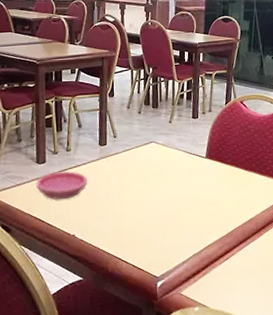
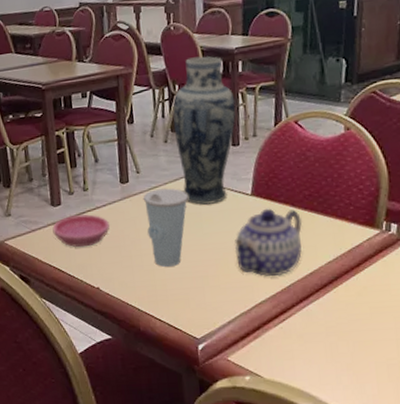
cup: none [117,150,156,216] -> present [142,188,189,267]
vase: none [147,47,197,165] -> present [173,56,236,205]
teapot: none [191,168,244,223] -> present [234,208,303,277]

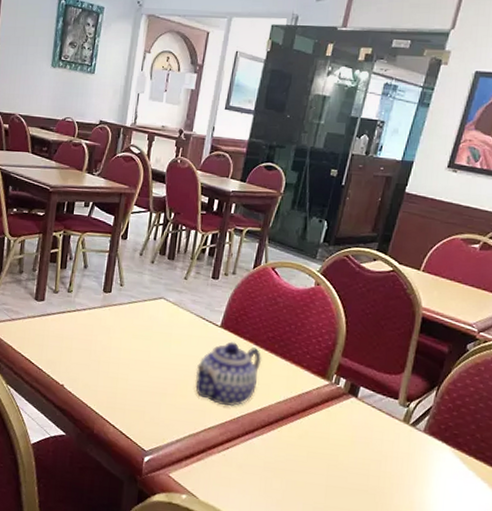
saucer: present [52,214,110,248] -> none [31,313,85,345]
cup: present [142,188,189,267] -> none [119,304,164,378]
vase: present [173,56,236,205] -> none [159,191,223,328]

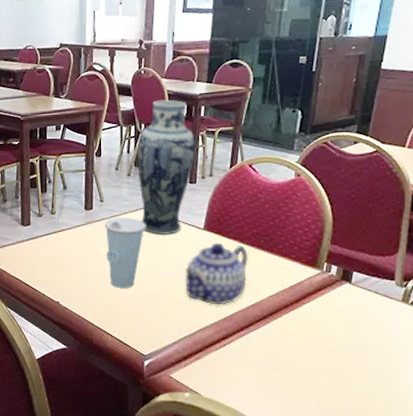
cup: none [119,304,164,378] -> present [104,217,146,288]
vase: none [159,191,223,328] -> present [138,99,196,235]

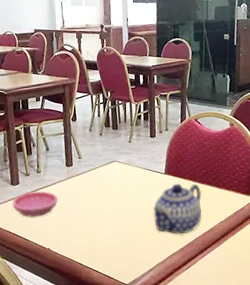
saucer: none [21,235,72,265] -> present [12,191,58,218]
cup: present [104,217,146,288] -> none [83,169,119,230]
vase: present [138,99,196,235] -> none [106,71,153,182]

